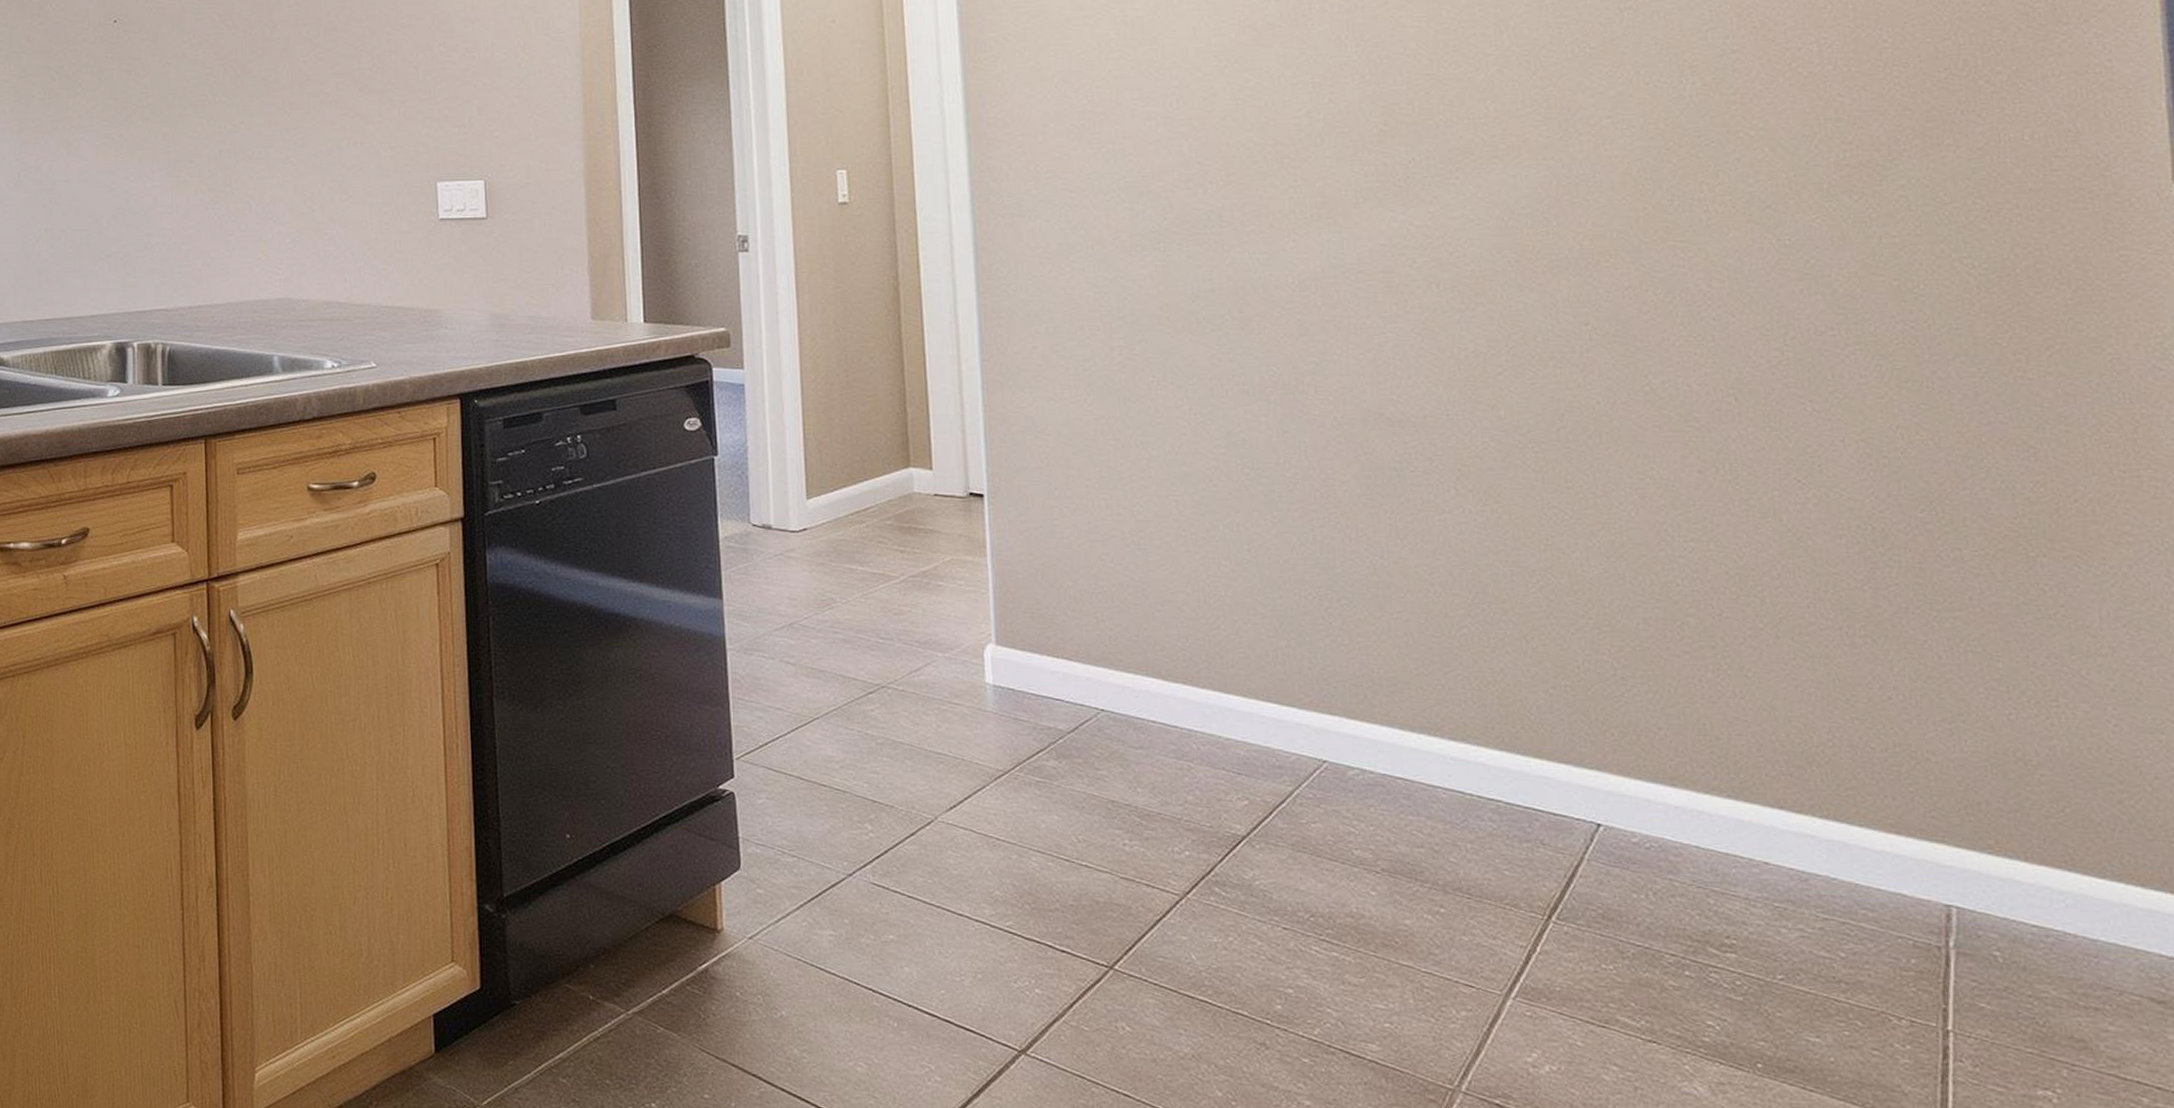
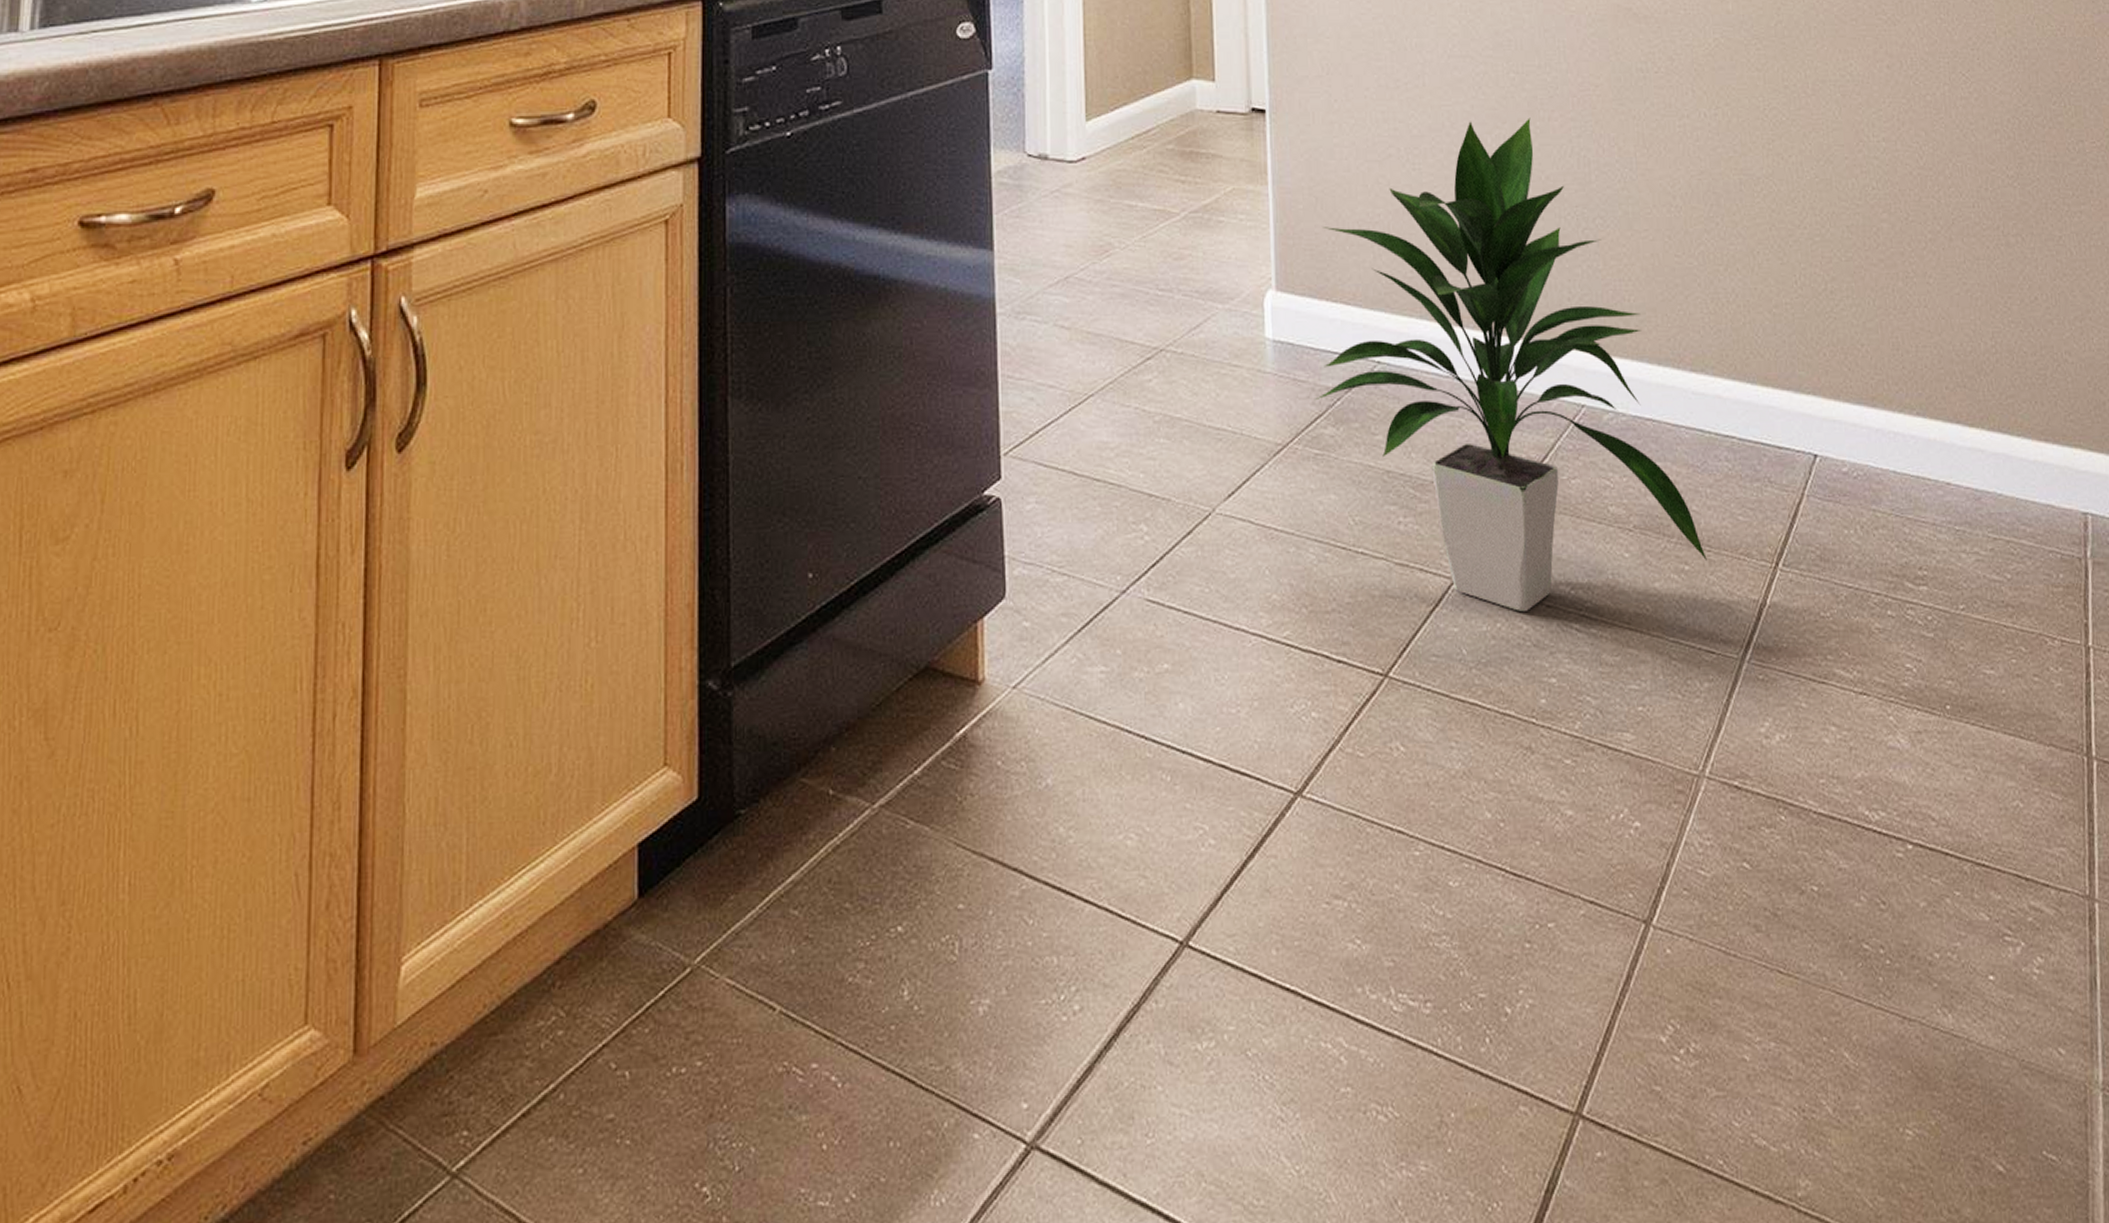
indoor plant: none [1035,508,1466,930] -> present [1314,118,1707,611]

